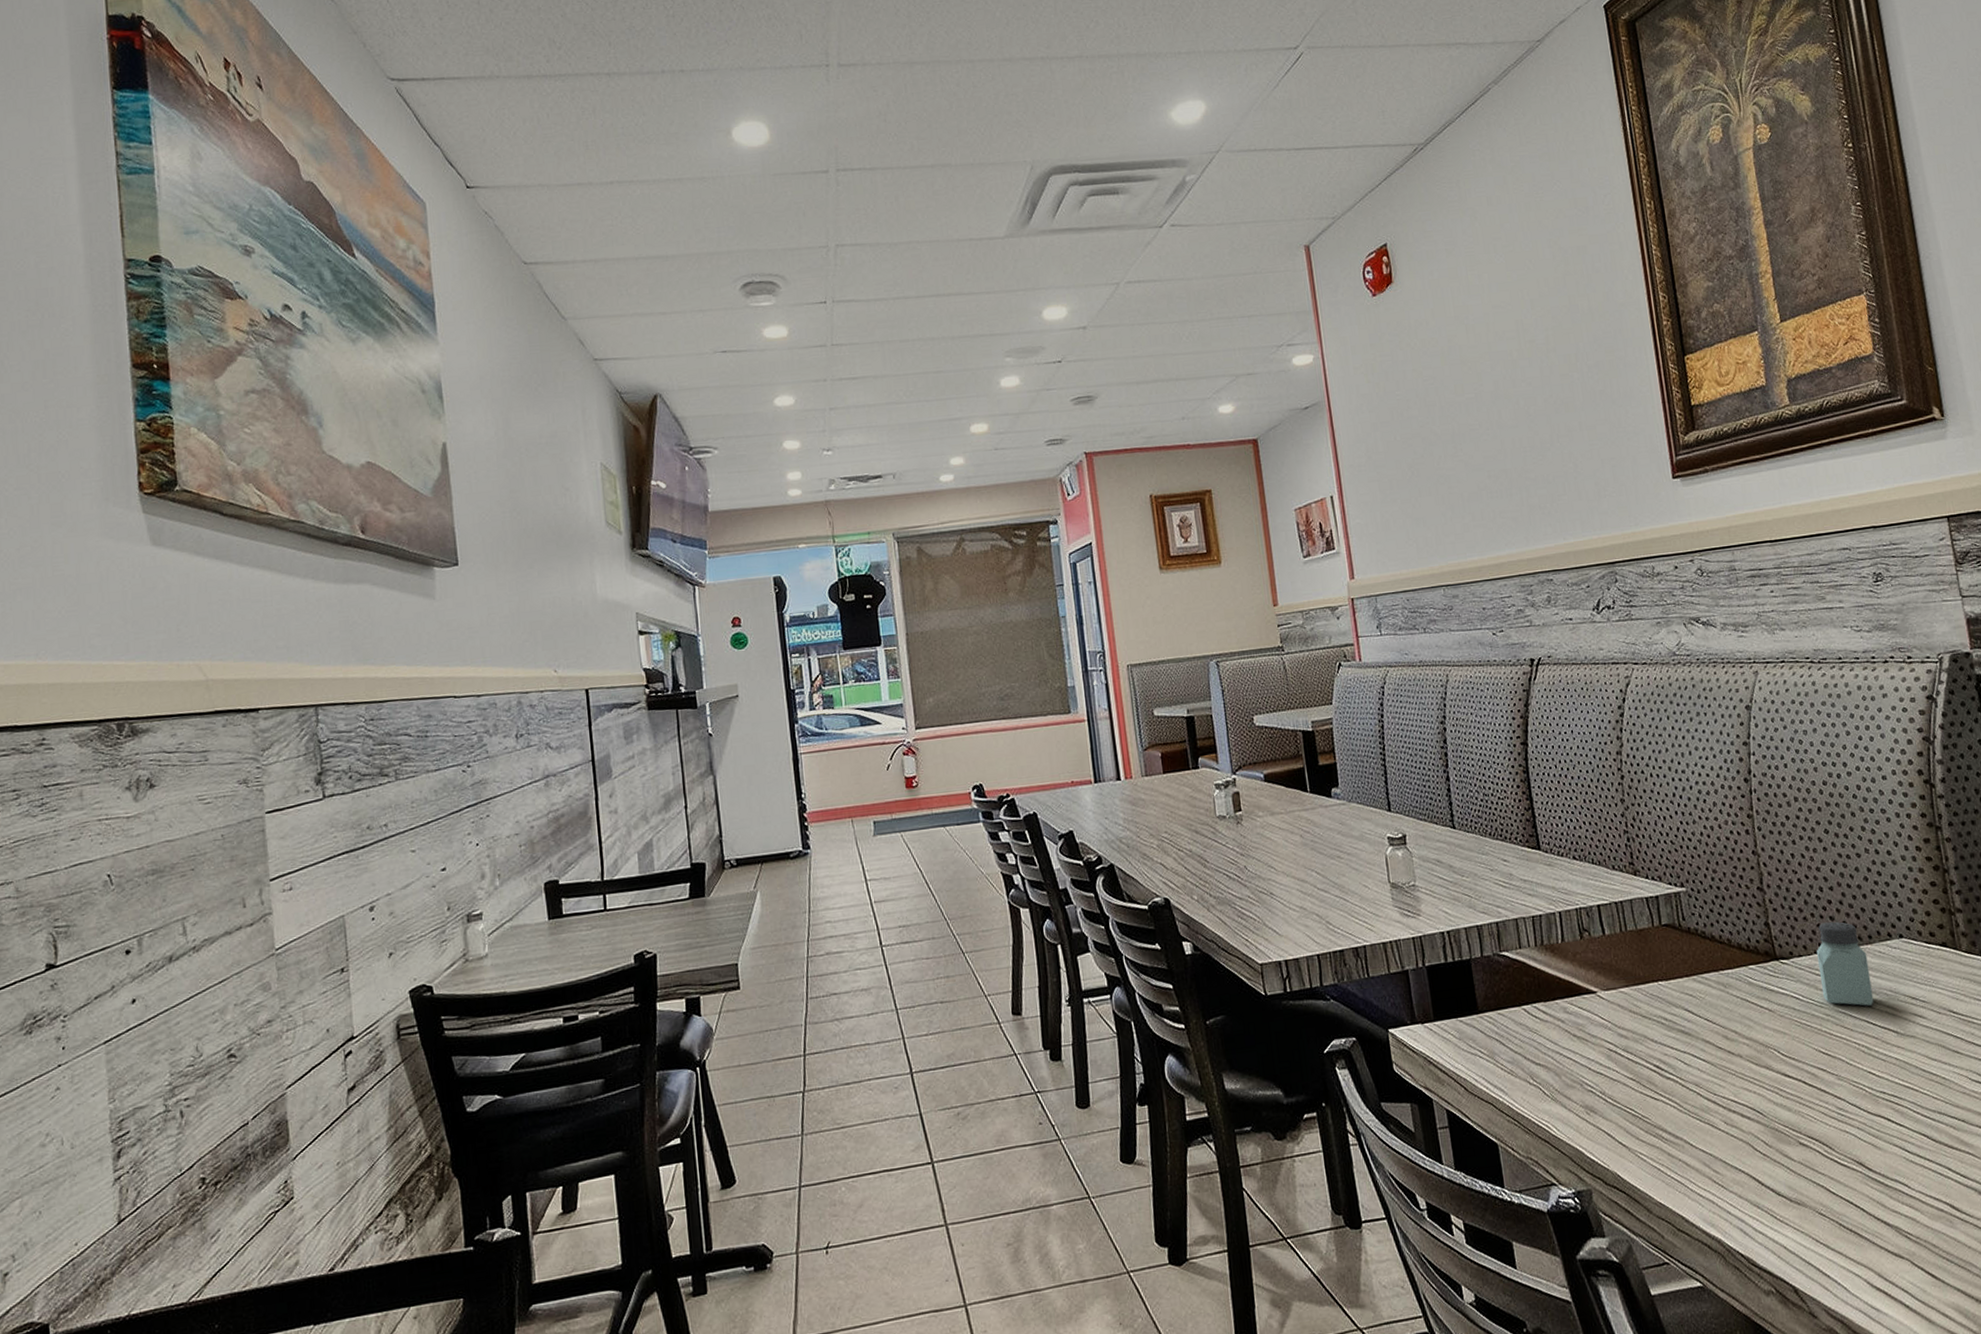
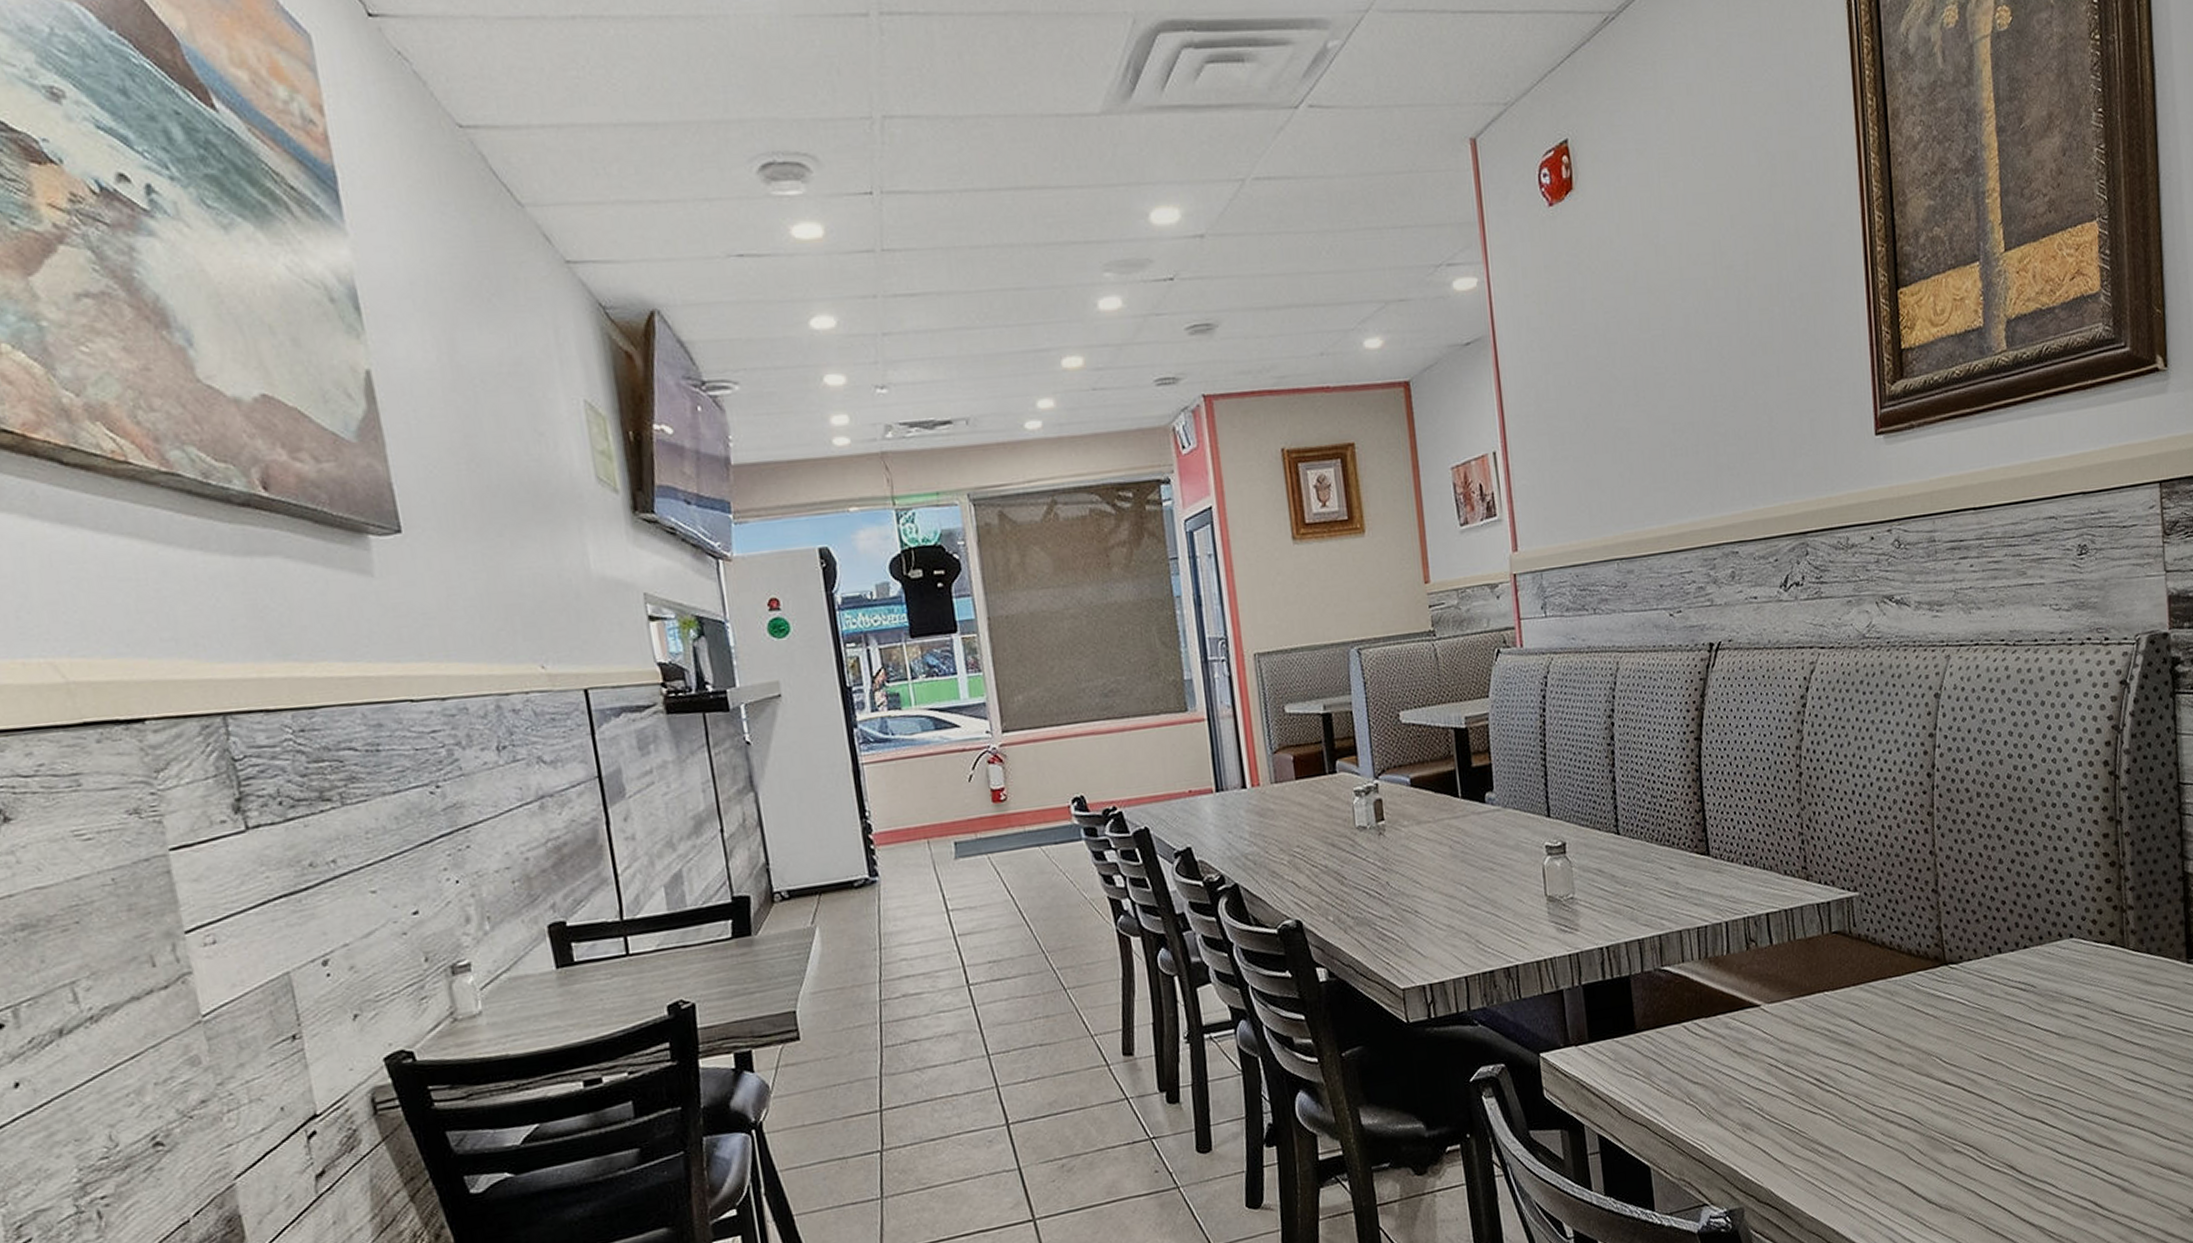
saltshaker: present [1816,921,1874,1006] -> none [1986,923,2039,1009]

